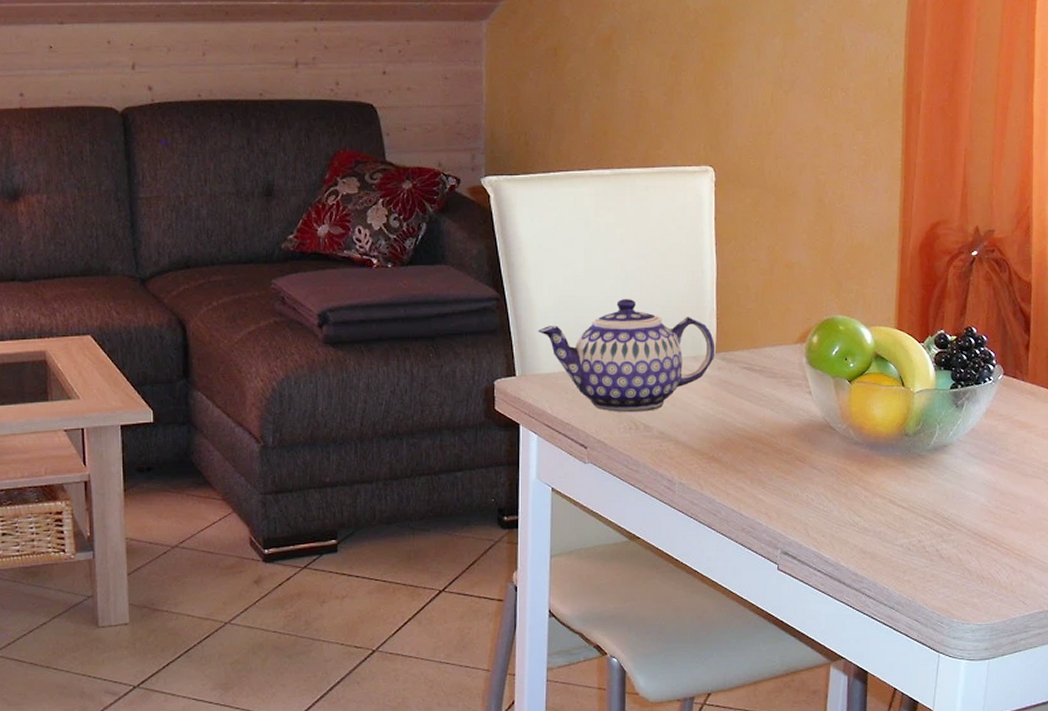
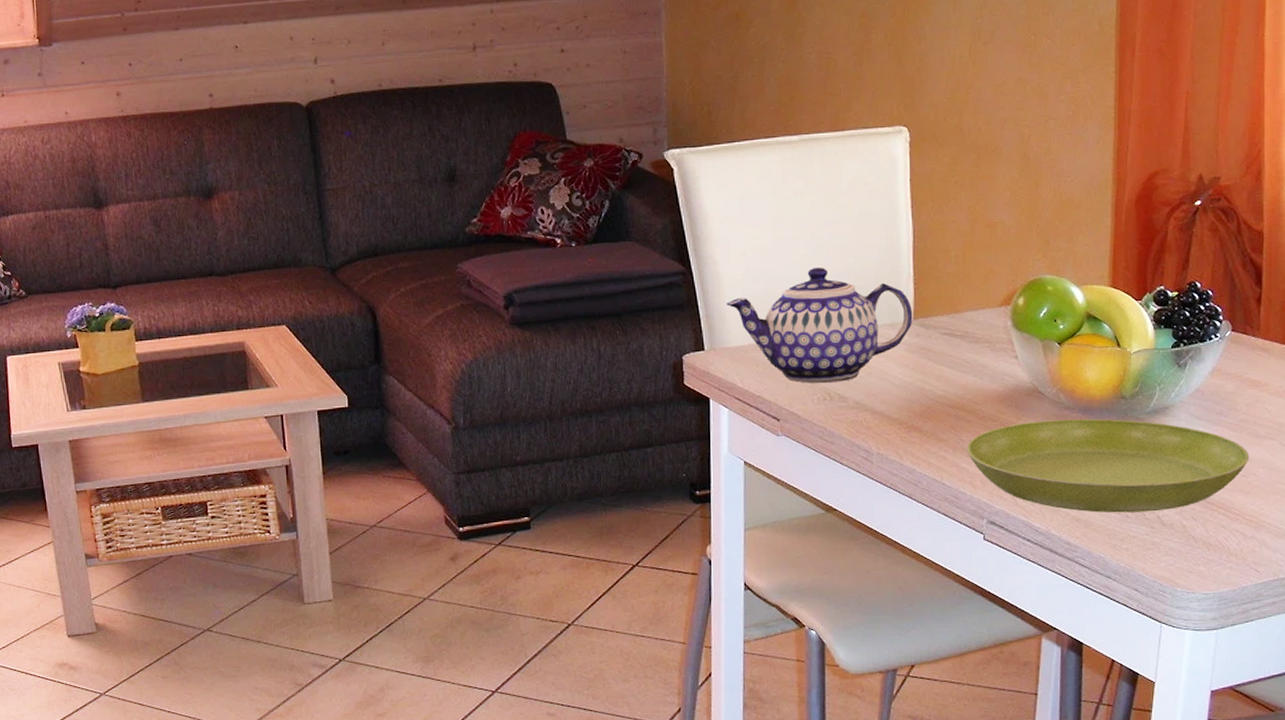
saucer: none [763,454,1019,546] -> present [966,418,1250,513]

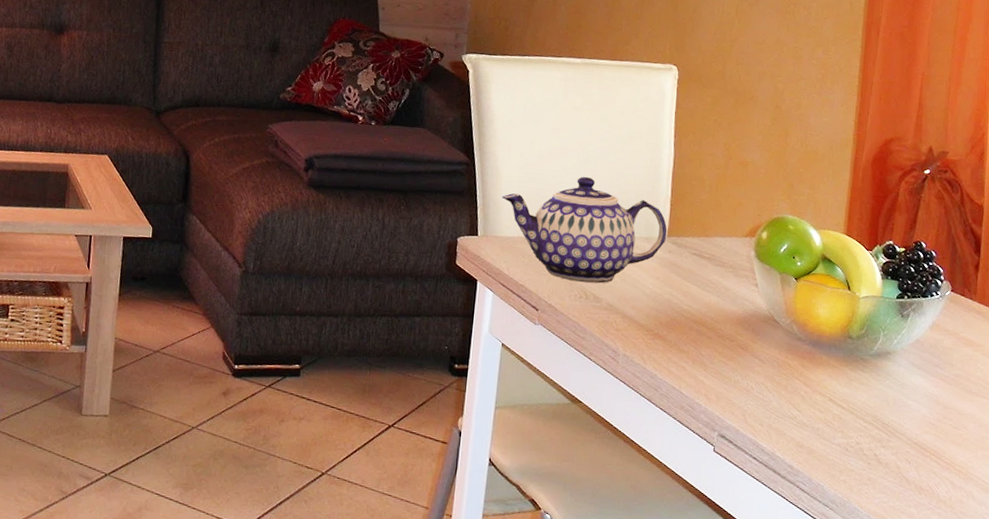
saucer: present [966,418,1250,513] -> none [704,346,962,450]

